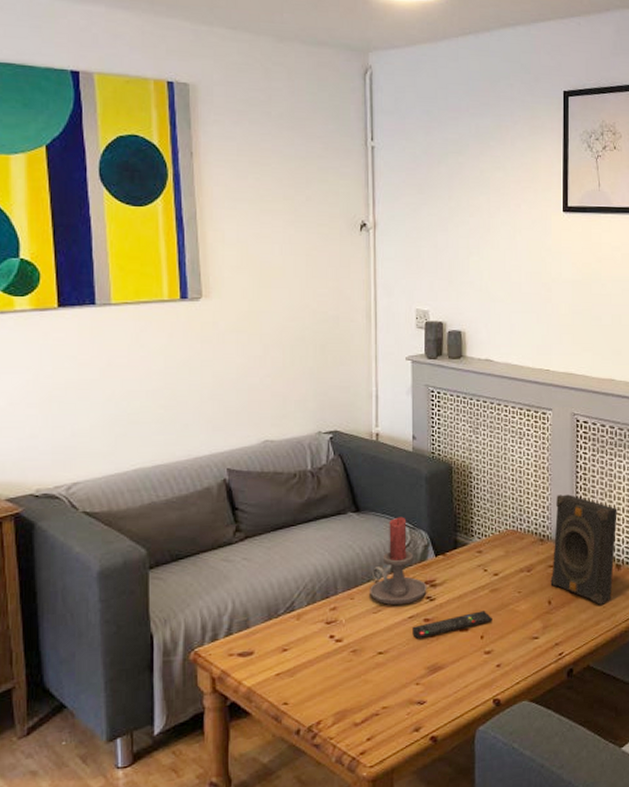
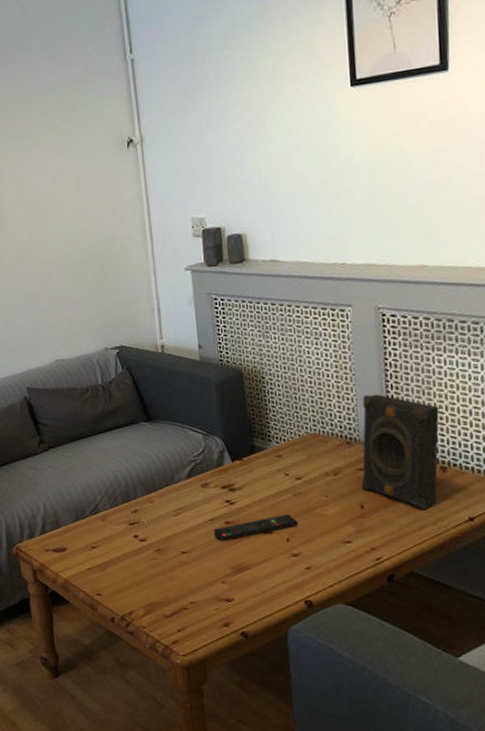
candle holder: present [370,517,427,606] -> none [168,424,226,509]

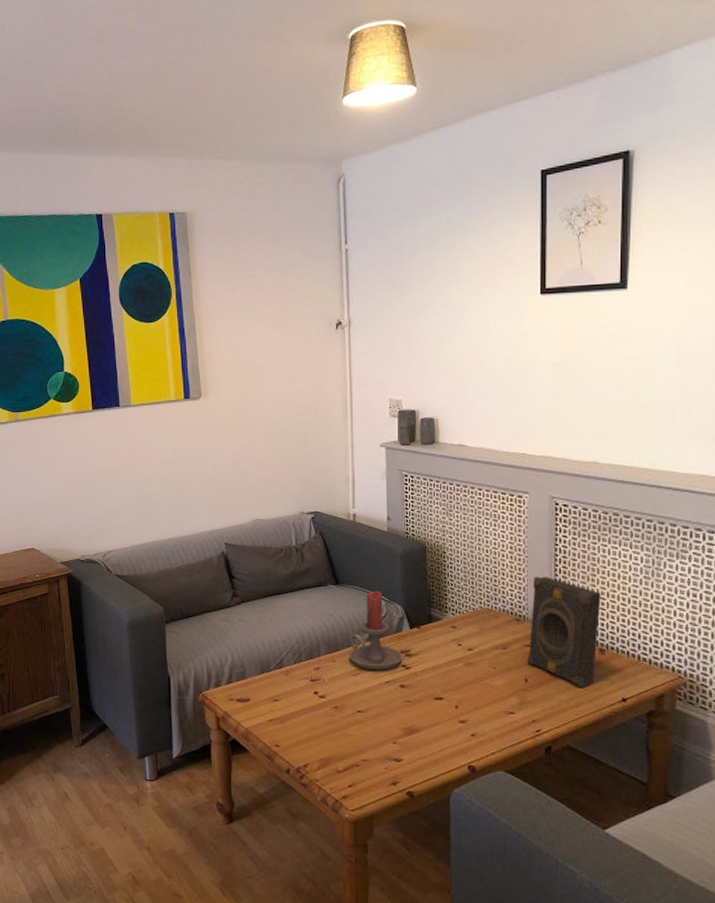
candle holder: none [168,424,226,509] -> present [349,590,403,671]
remote control: present [214,514,298,540] -> none [389,682,467,702]

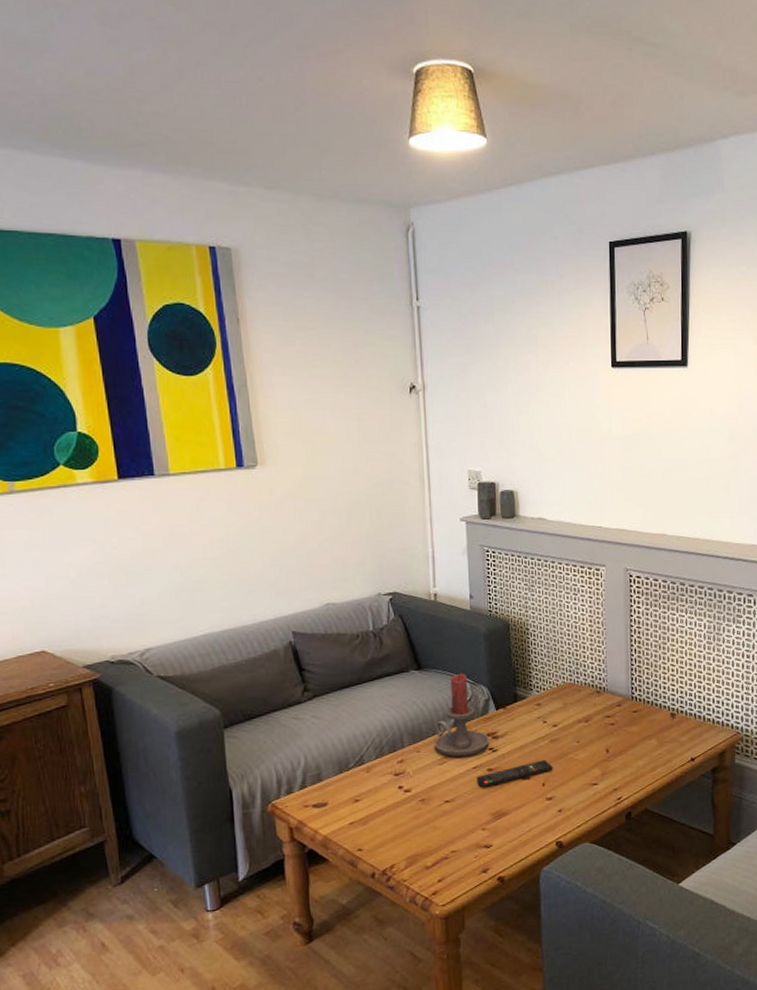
remote control: none [389,682,467,702] -> present [477,760,553,787]
speaker: present [527,577,601,687] -> none [607,647,671,752]

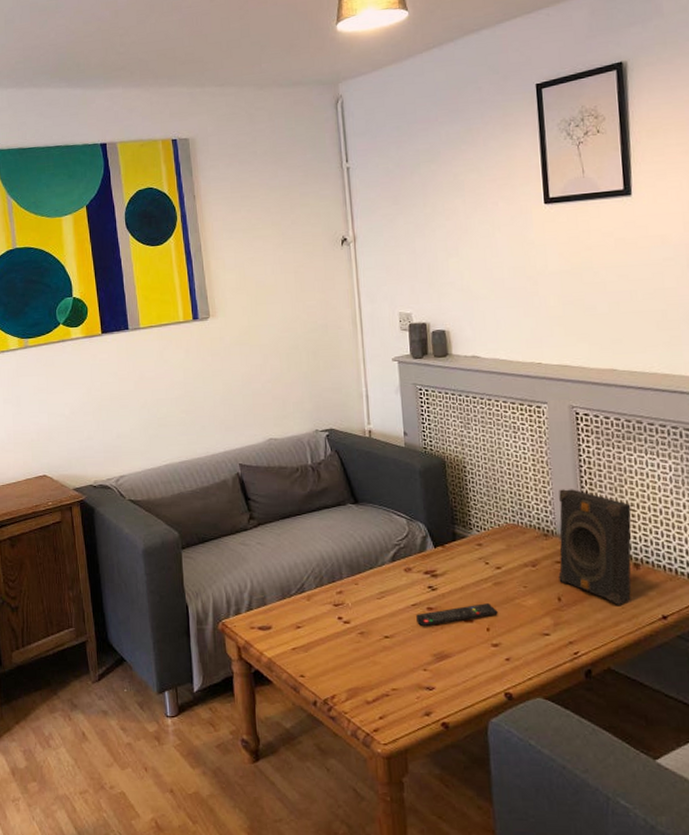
candle holder: present [435,673,490,757] -> none [372,509,429,593]
speaker: none [607,647,671,752] -> present [558,489,632,605]

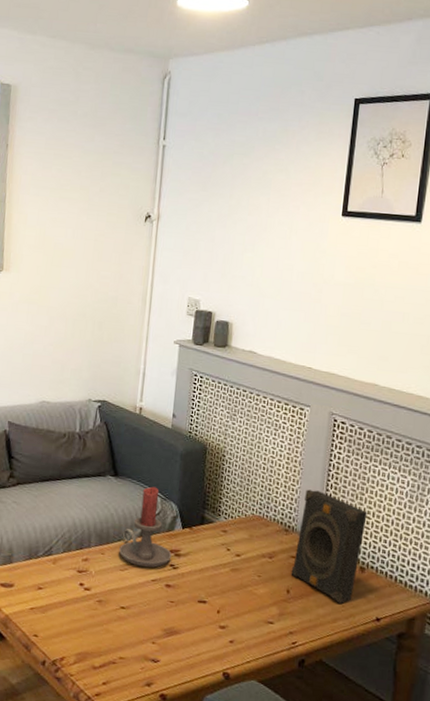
candle holder: none [372,509,429,593] -> present [119,486,172,568]
remote control: present [416,603,498,626] -> none [154,586,230,602]

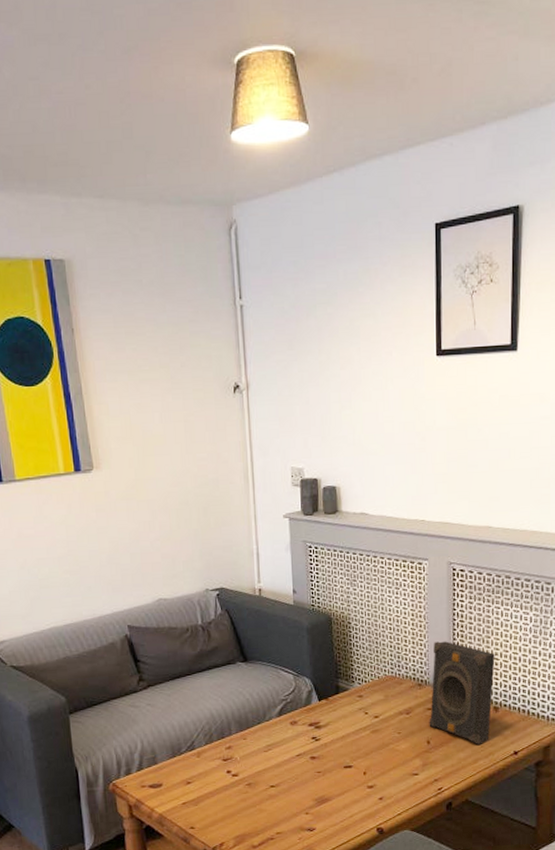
candle holder: present [119,486,172,568] -> none [260,665,313,745]

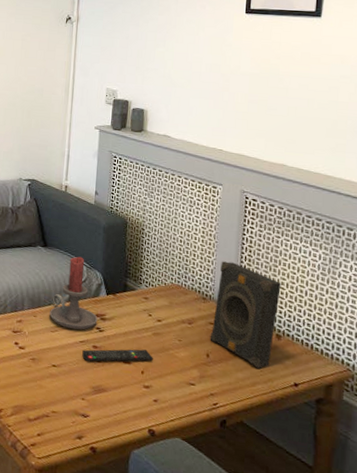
candle holder: none [260,665,313,745] -> present [49,256,98,330]
remote control: none [300,750,374,774] -> present [82,349,153,362]

